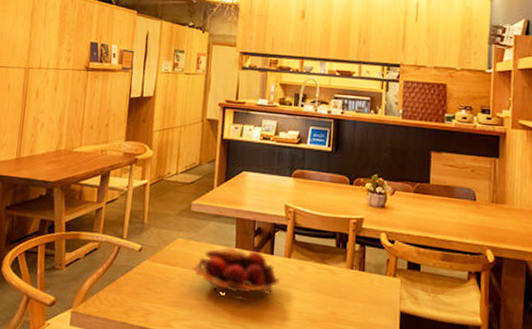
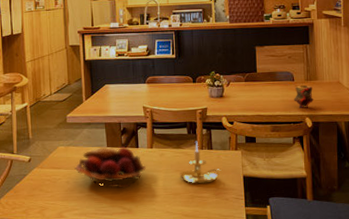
candle holder: none [319,257,374,314] -> present [179,141,222,184]
teapot: none [473,205,500,237] -> present [294,83,314,108]

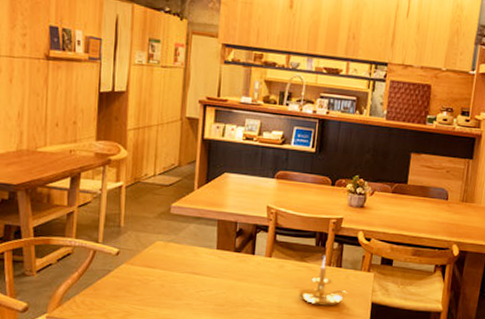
fruit basket: present [74,147,147,188] -> none [173,248,262,300]
teapot: present [294,83,314,108] -> none [443,204,467,233]

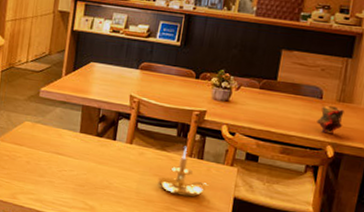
teapot: none [443,204,467,233] -> present [317,103,344,133]

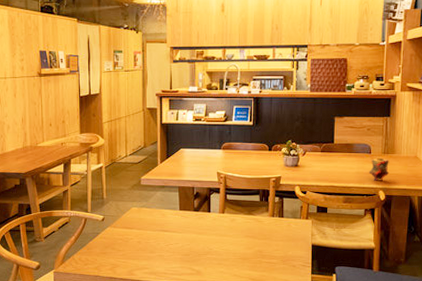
candle holder: present [157,146,209,197] -> none [248,208,291,250]

